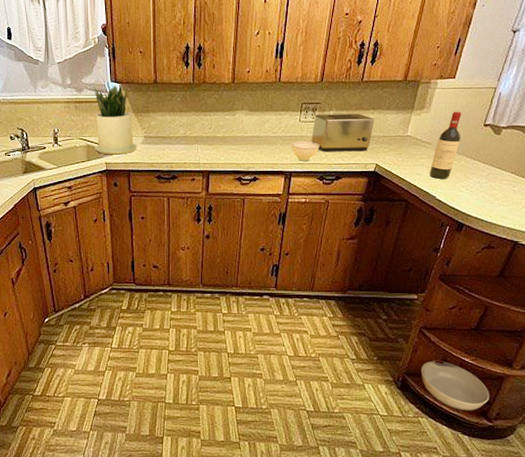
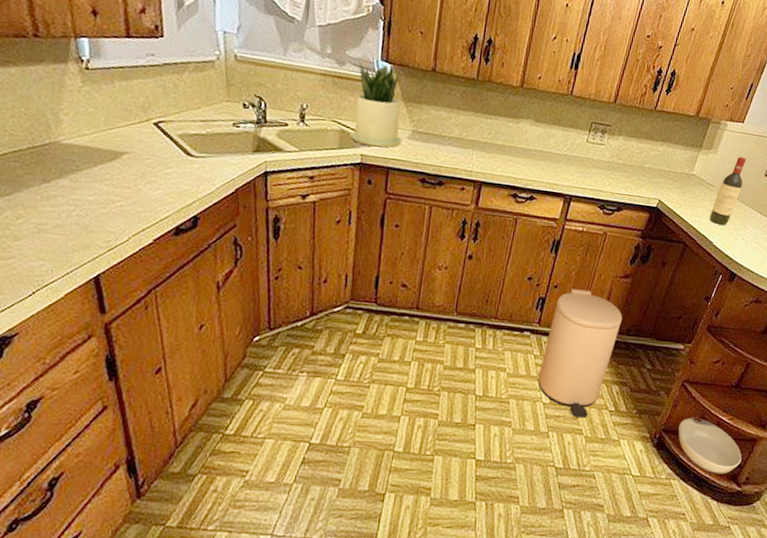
pedal bin: none [281,254,354,367] -> present [538,289,623,419]
bowl: present [292,141,321,161] -> none [575,163,606,186]
toaster: present [311,113,375,151] -> none [596,137,663,184]

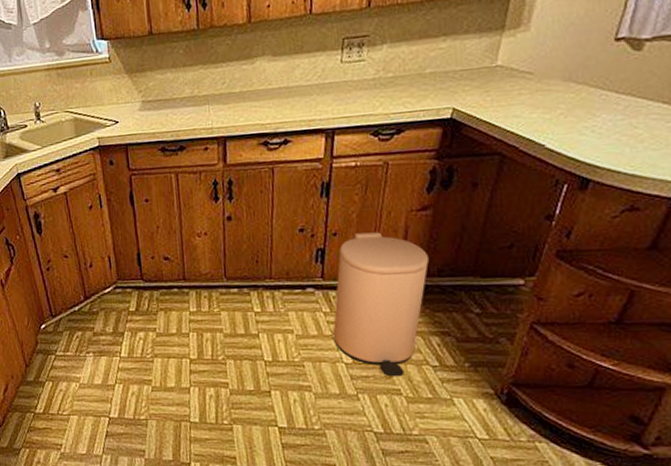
planter: present [349,62,403,148] -> none [76,42,135,128]
bowl: present [678,417,742,474] -> none [534,366,644,434]
wine bottle: present [709,156,746,226] -> none [533,24,580,121]

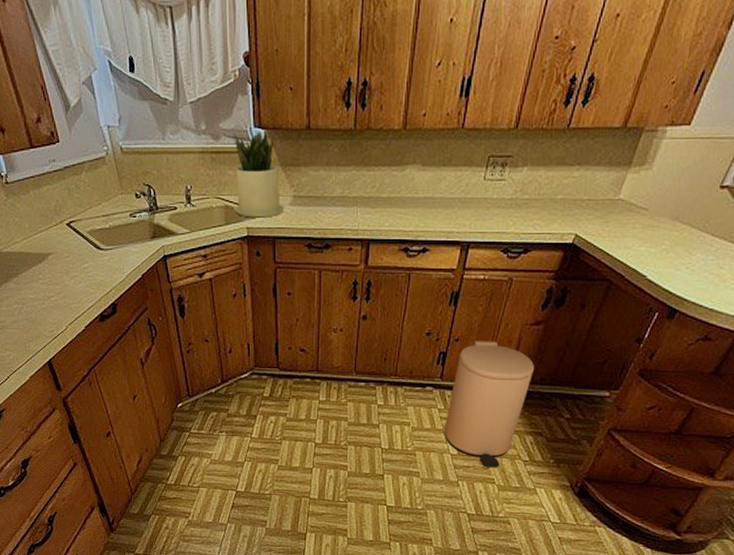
planter: none [76,42,135,128] -> present [233,131,285,218]

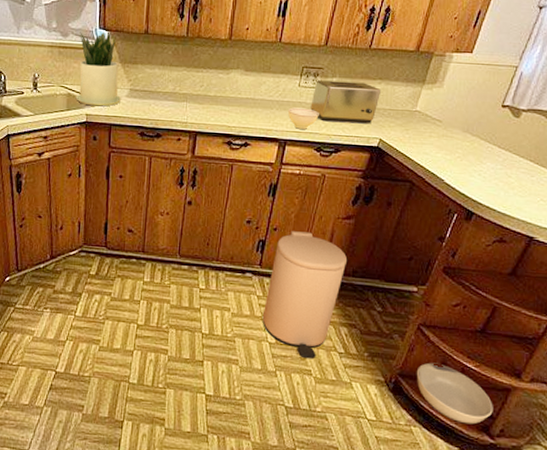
bowl: none [472,204,508,229] -> present [288,107,320,129]
toaster: none [497,170,580,218] -> present [310,80,382,124]
bowl: none [603,466,683,523] -> present [416,362,493,425]

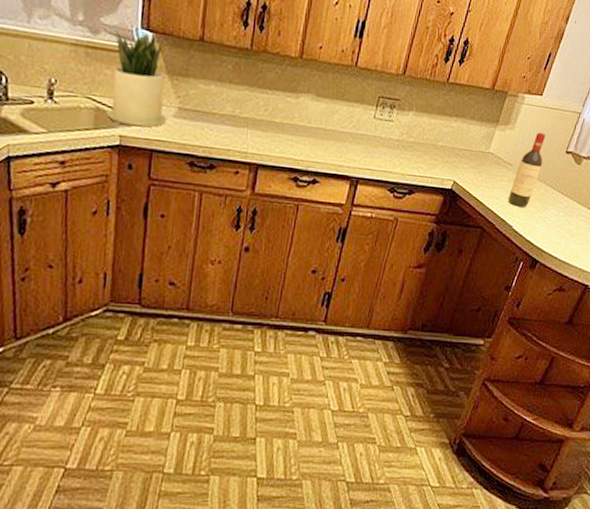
pedal bin: present [262,231,348,359] -> none [325,282,417,426]
bowl: present [288,107,320,129] -> none [362,141,395,167]
toaster: present [310,80,382,124] -> none [385,112,457,164]
bowl: present [416,362,493,425] -> none [479,419,548,480]
wine bottle: none [438,88,478,162] -> present [508,132,546,208]

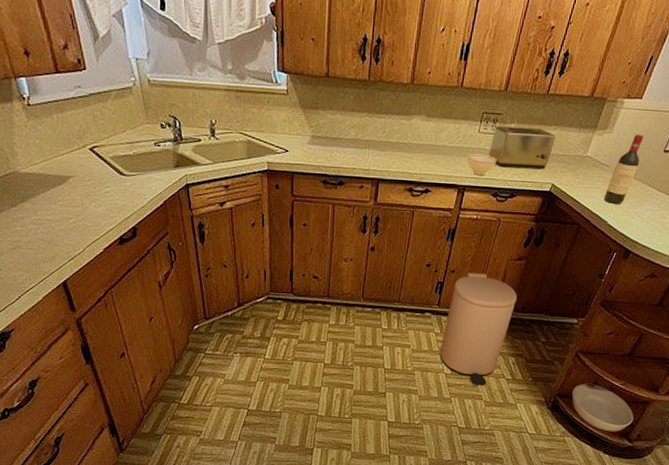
planter: present [106,30,168,127] -> none [256,75,304,154]
pedal bin: none [325,282,417,426] -> present [439,273,518,386]
bowl: none [362,141,395,167] -> present [468,154,498,175]
toaster: none [385,112,457,164] -> present [489,126,556,170]
bowl: none [479,419,548,480] -> present [571,383,634,432]

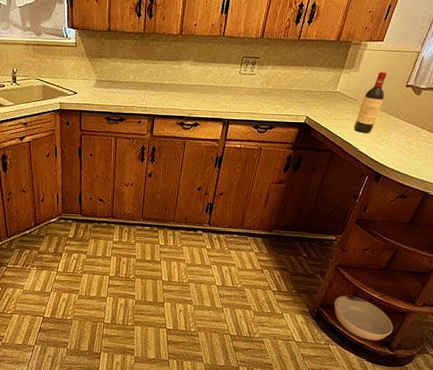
pedal bin: present [439,273,518,386] -> none [211,195,280,297]
bowl: present [468,154,498,175] -> none [231,92,258,110]
toaster: present [489,126,556,170] -> none [249,68,308,104]

